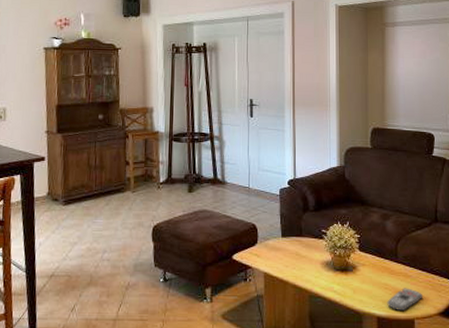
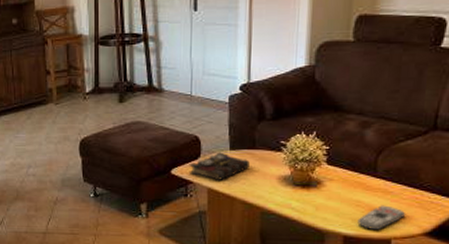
book: none [248,239,298,266] -> present [188,152,250,182]

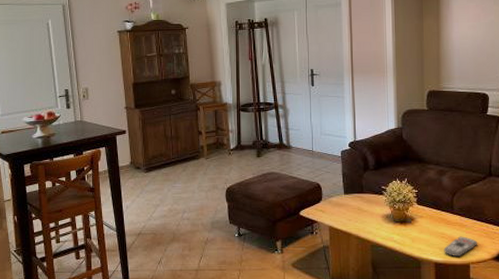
book: present [188,152,250,182] -> none [313,196,360,221]

